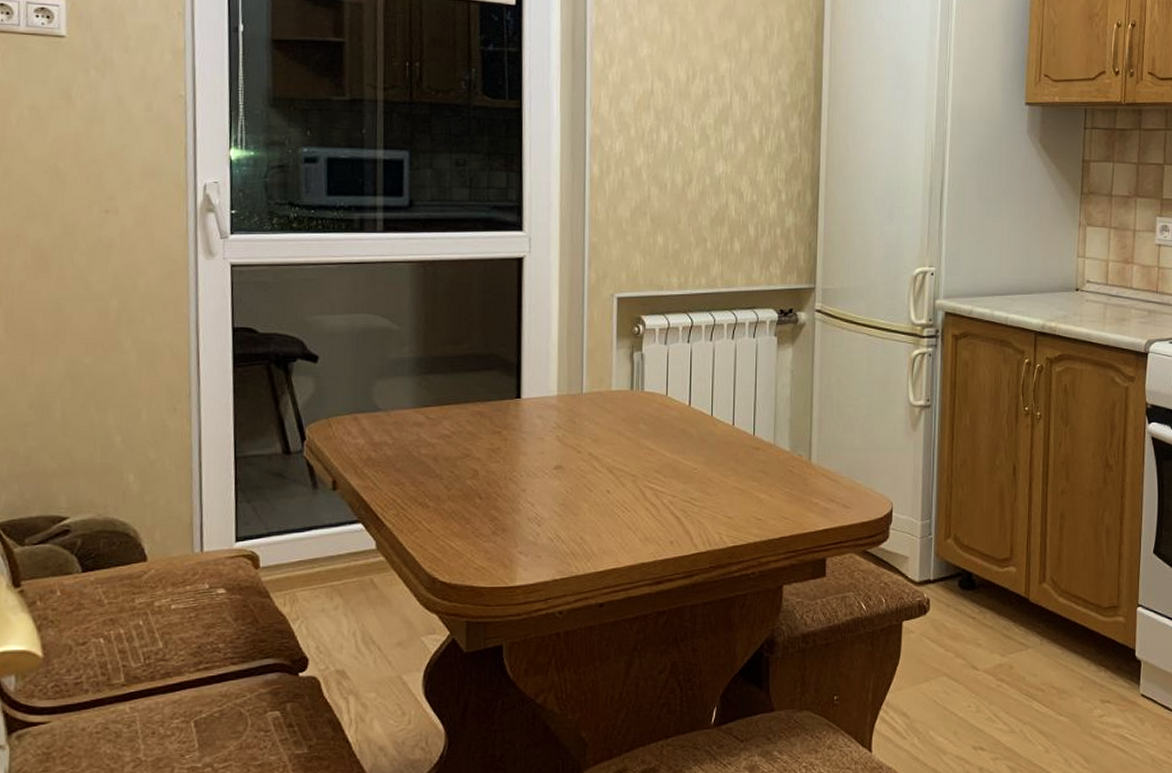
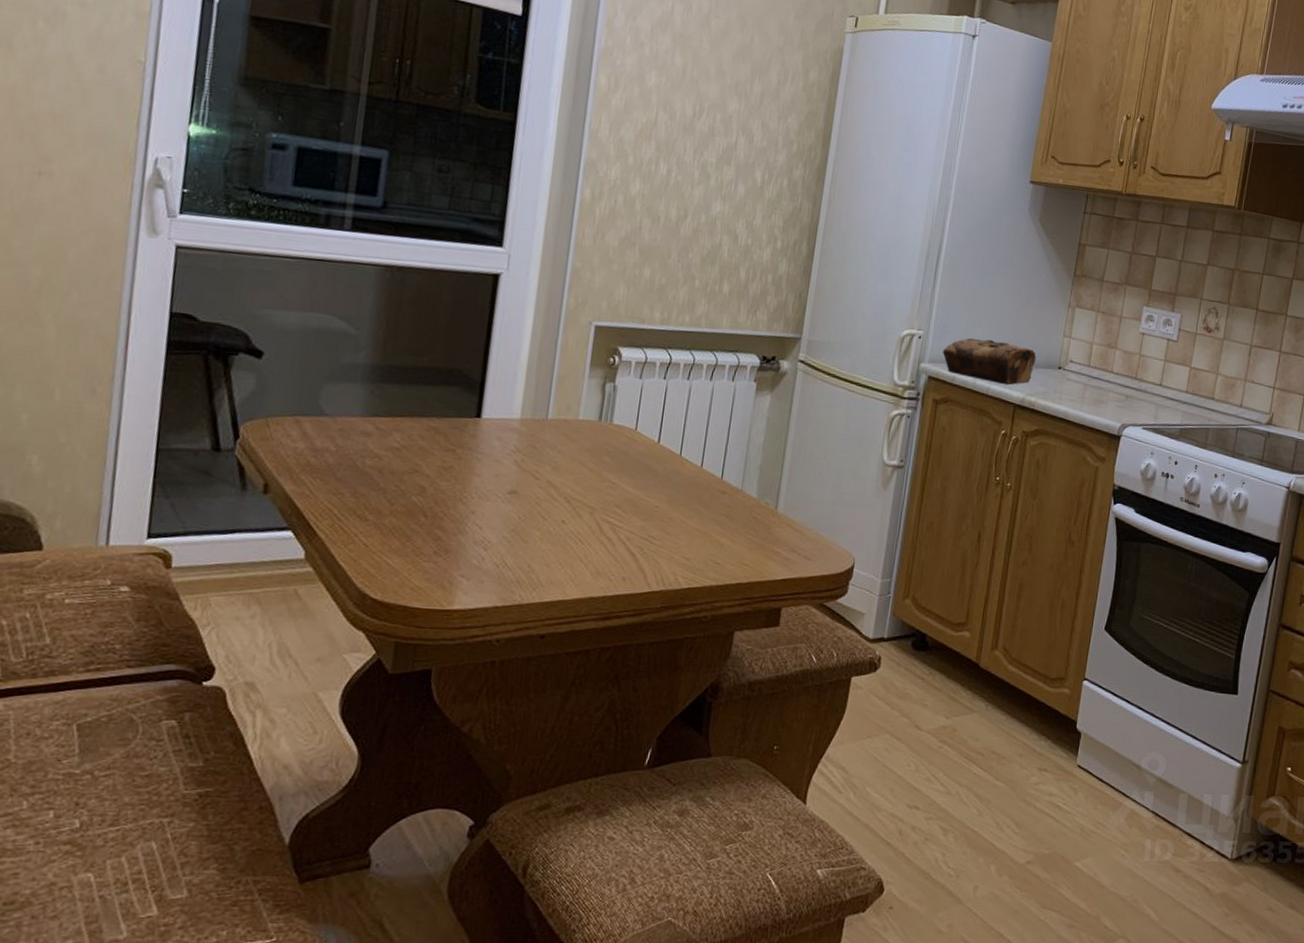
bread loaf: none [957,269,1052,313] -> present [942,338,1037,386]

